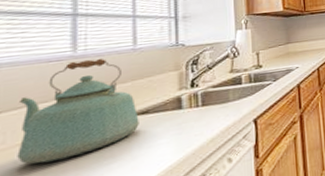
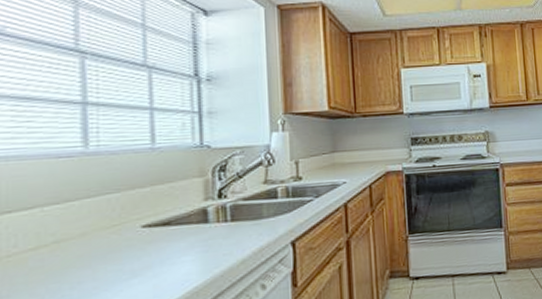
kettle: present [17,58,139,164] -> none [30,156,160,272]

